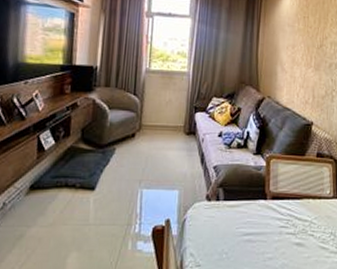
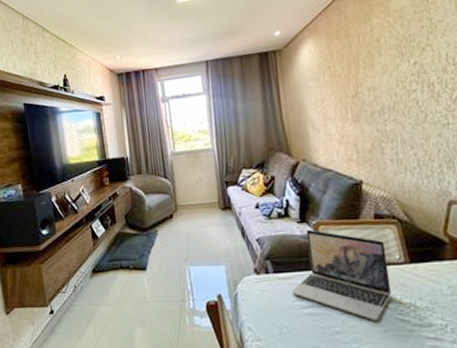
laptop: none [236,161,321,249] -> present [291,229,392,321]

